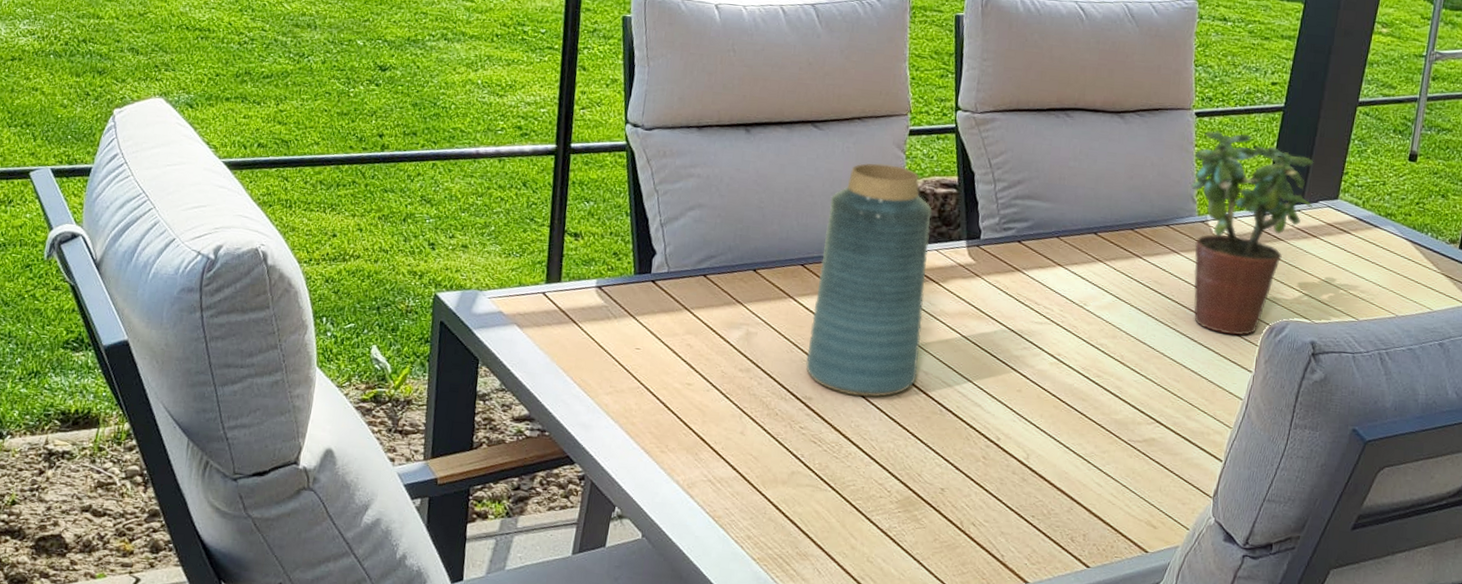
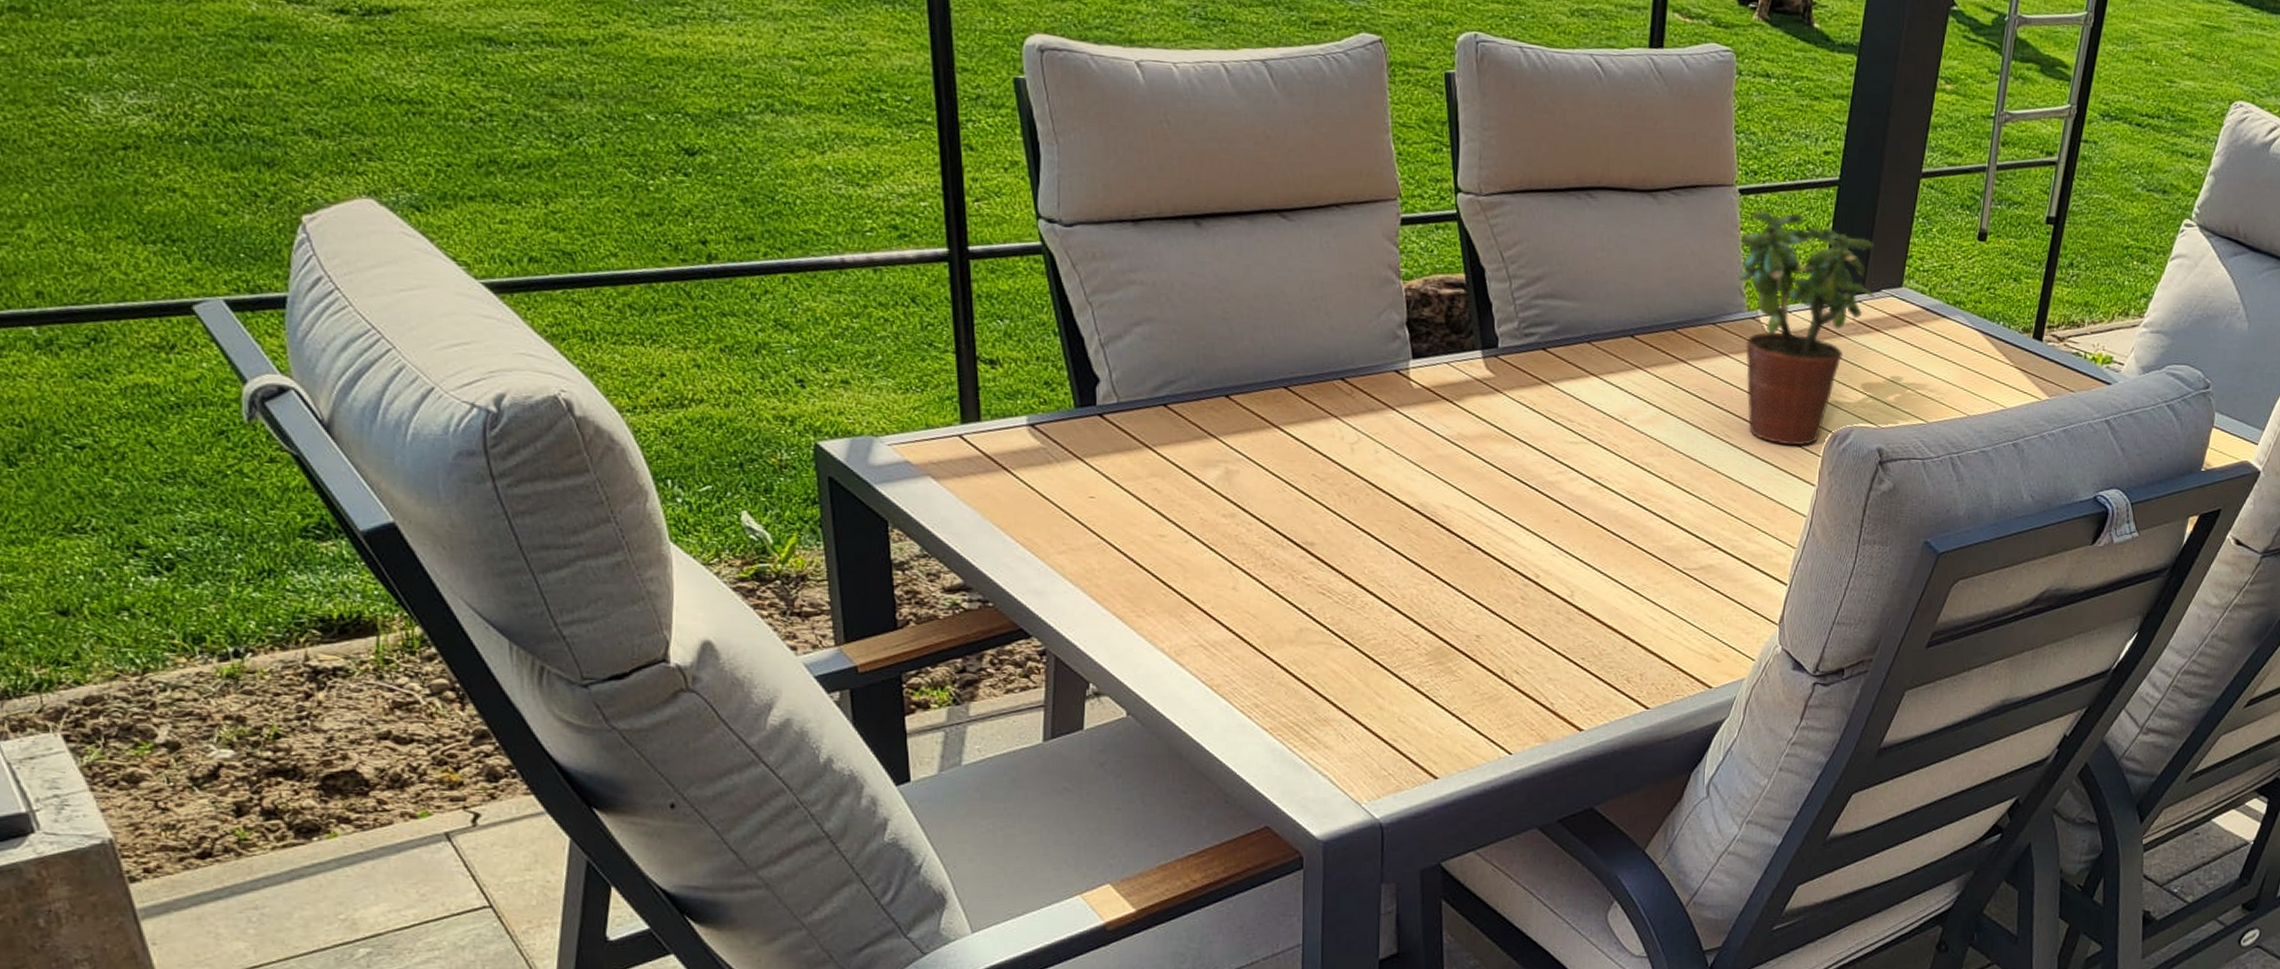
vase: present [806,163,932,397] -> none [1303,260,1437,539]

